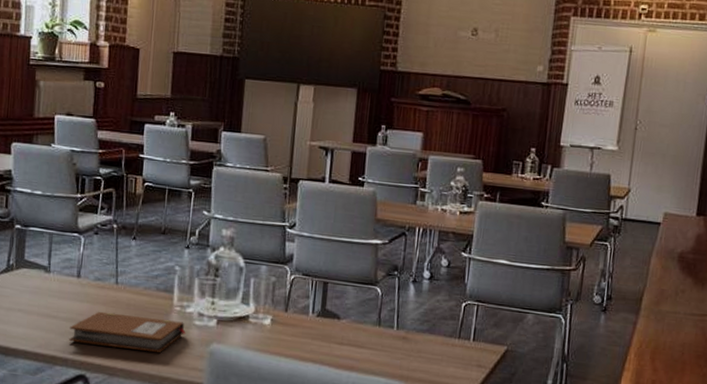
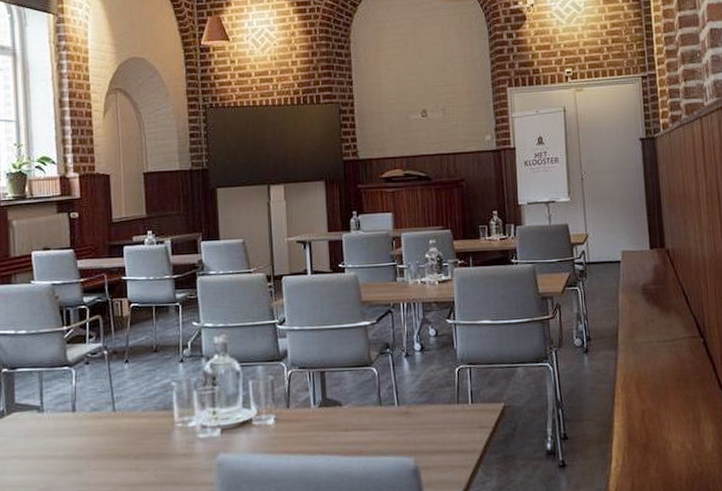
notebook: present [69,311,186,353] -> none [70,438,191,480]

